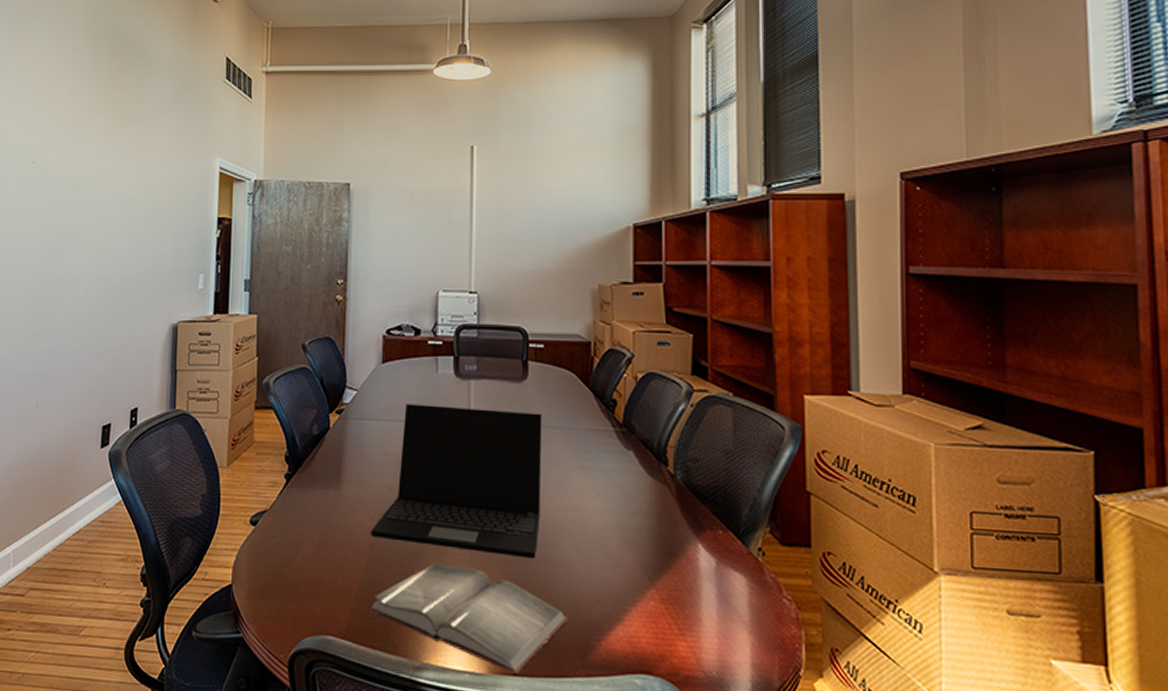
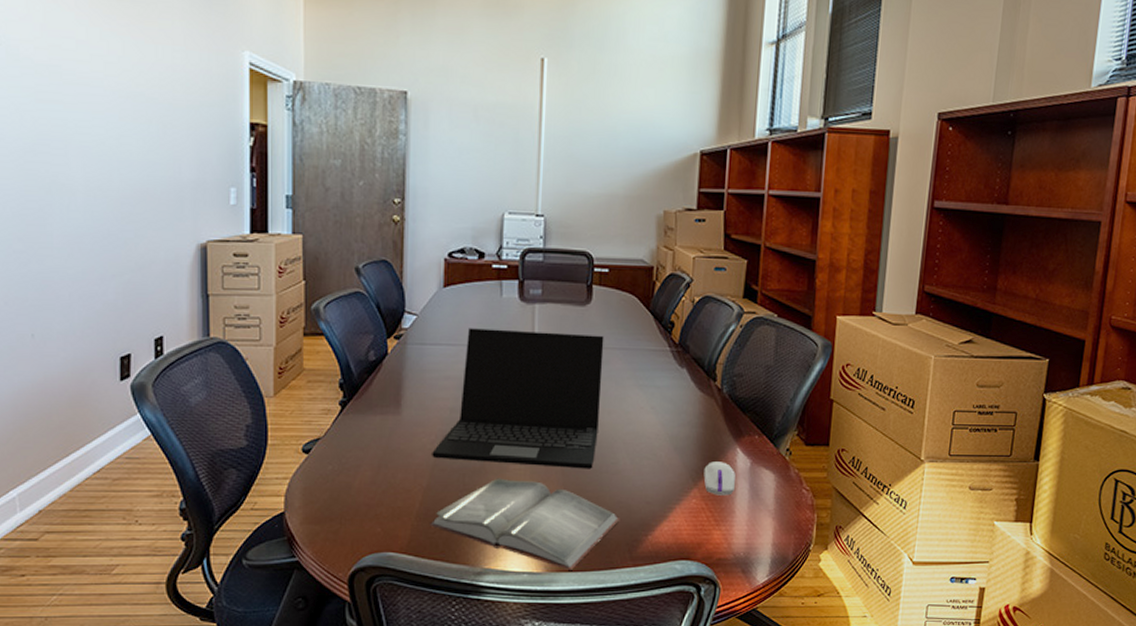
computer mouse: none [661,558,699,600] -> present [704,461,736,496]

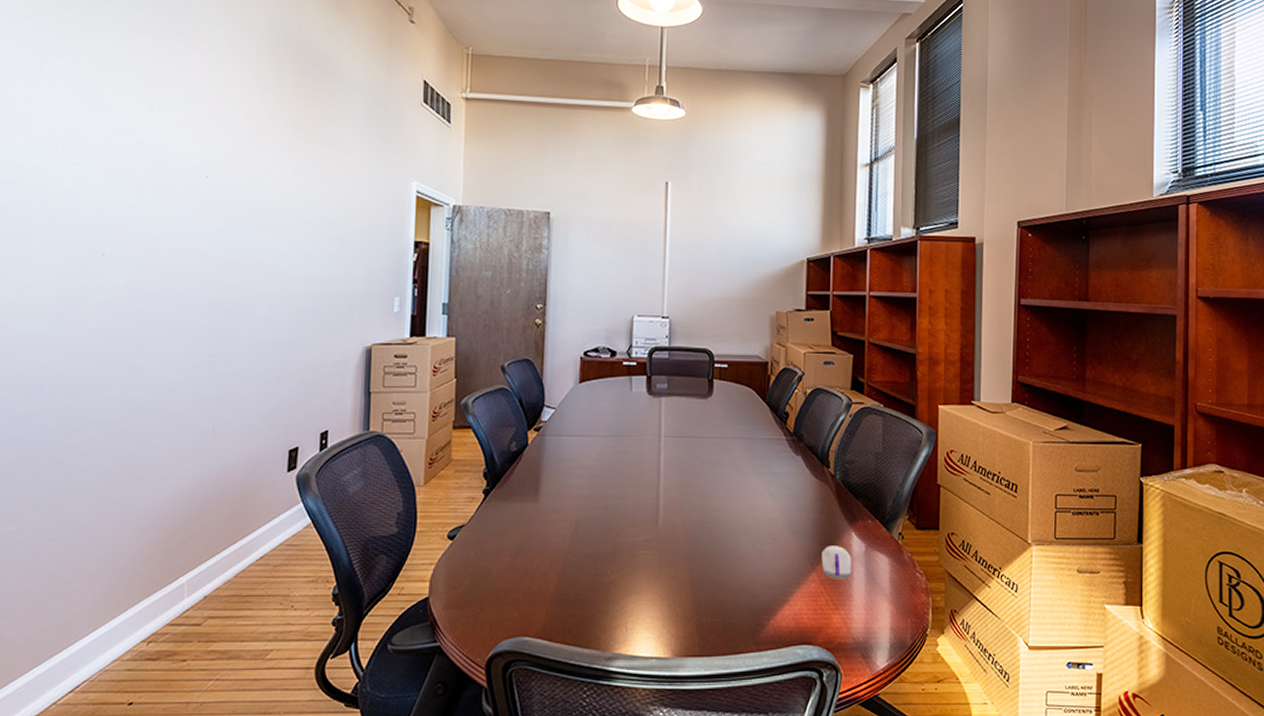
hardback book: present [430,478,620,570] -> none [564,563,743,655]
laptop: present [432,328,604,469] -> none [566,420,725,554]

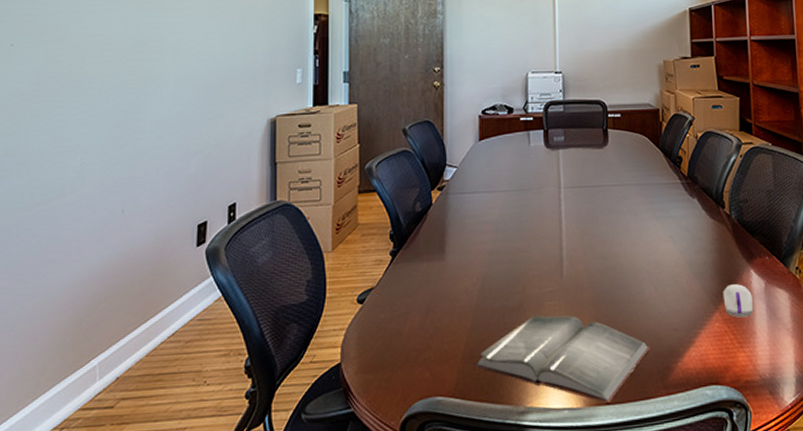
hardback book: none [564,563,743,655] -> present [475,315,650,403]

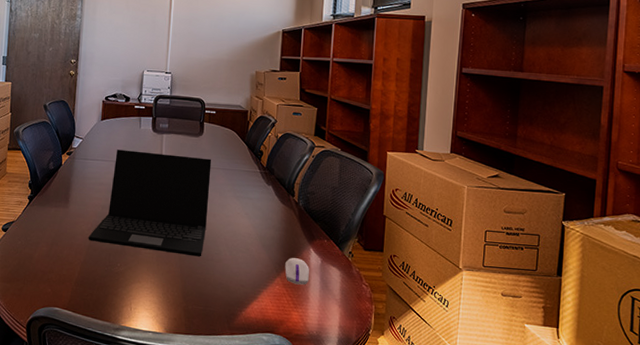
laptop: none [474,174,623,301] -> present [88,149,212,257]
hardback book: present [475,315,650,403] -> none [84,258,221,333]

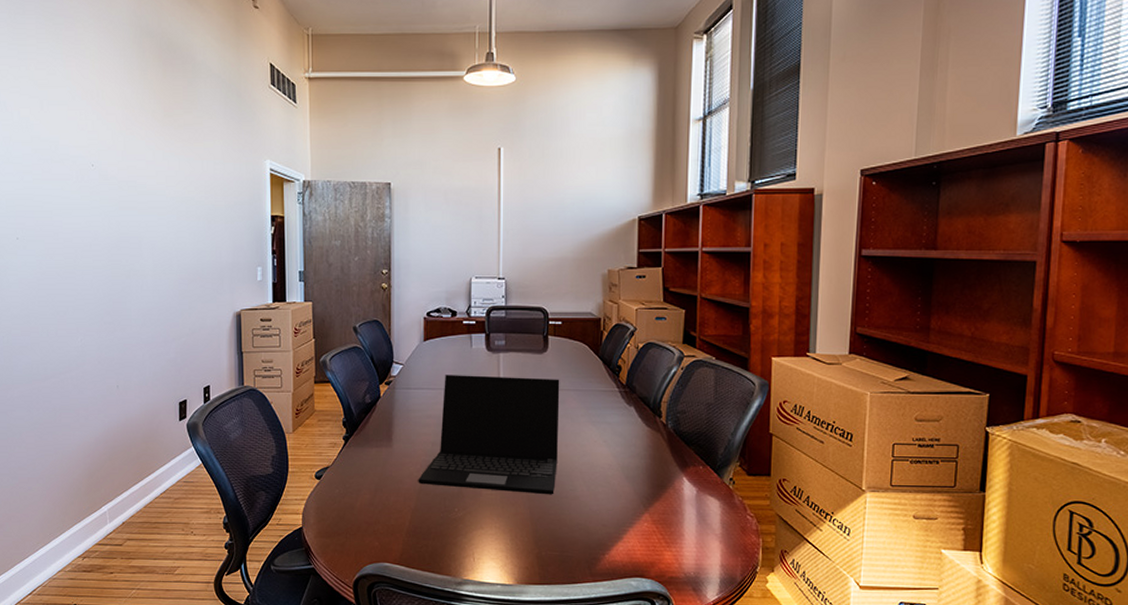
computer mouse: present [285,258,309,285] -> none [653,489,683,520]

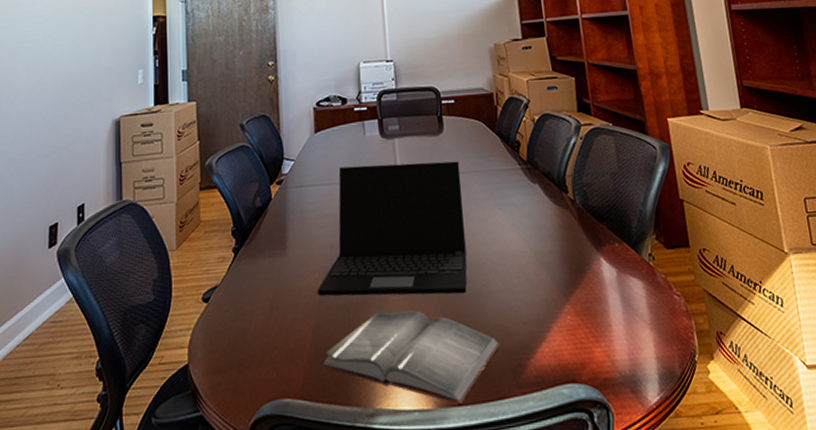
hardback book: none [418,501,580,583] -> present [321,310,501,404]

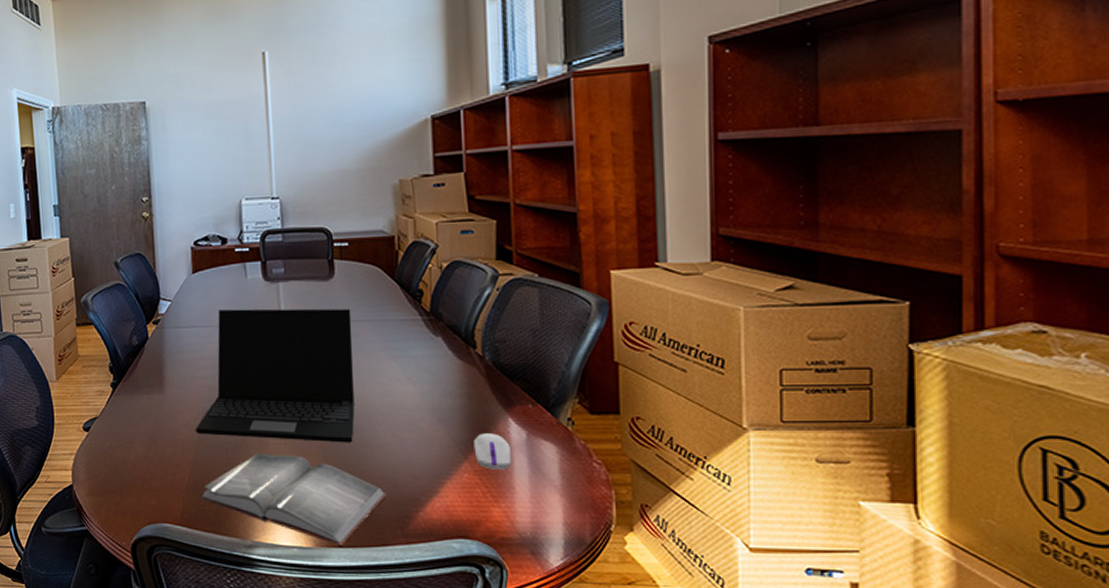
computer mouse: none [572,273,606,310] -> present [473,433,511,470]

